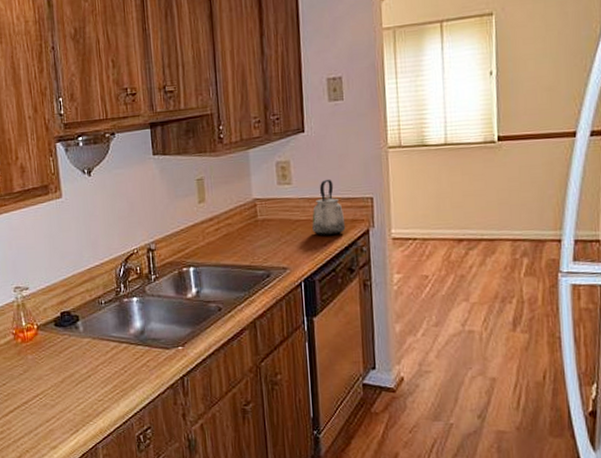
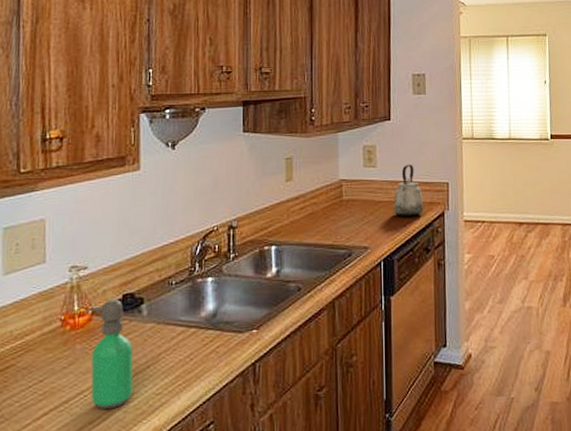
soap dispenser: none [30,315,79,411] -> present [84,298,134,410]

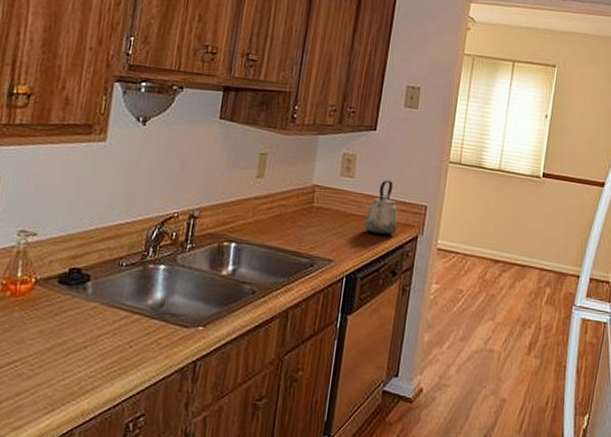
soap dispenser: present [84,298,134,410] -> none [22,270,73,385]

